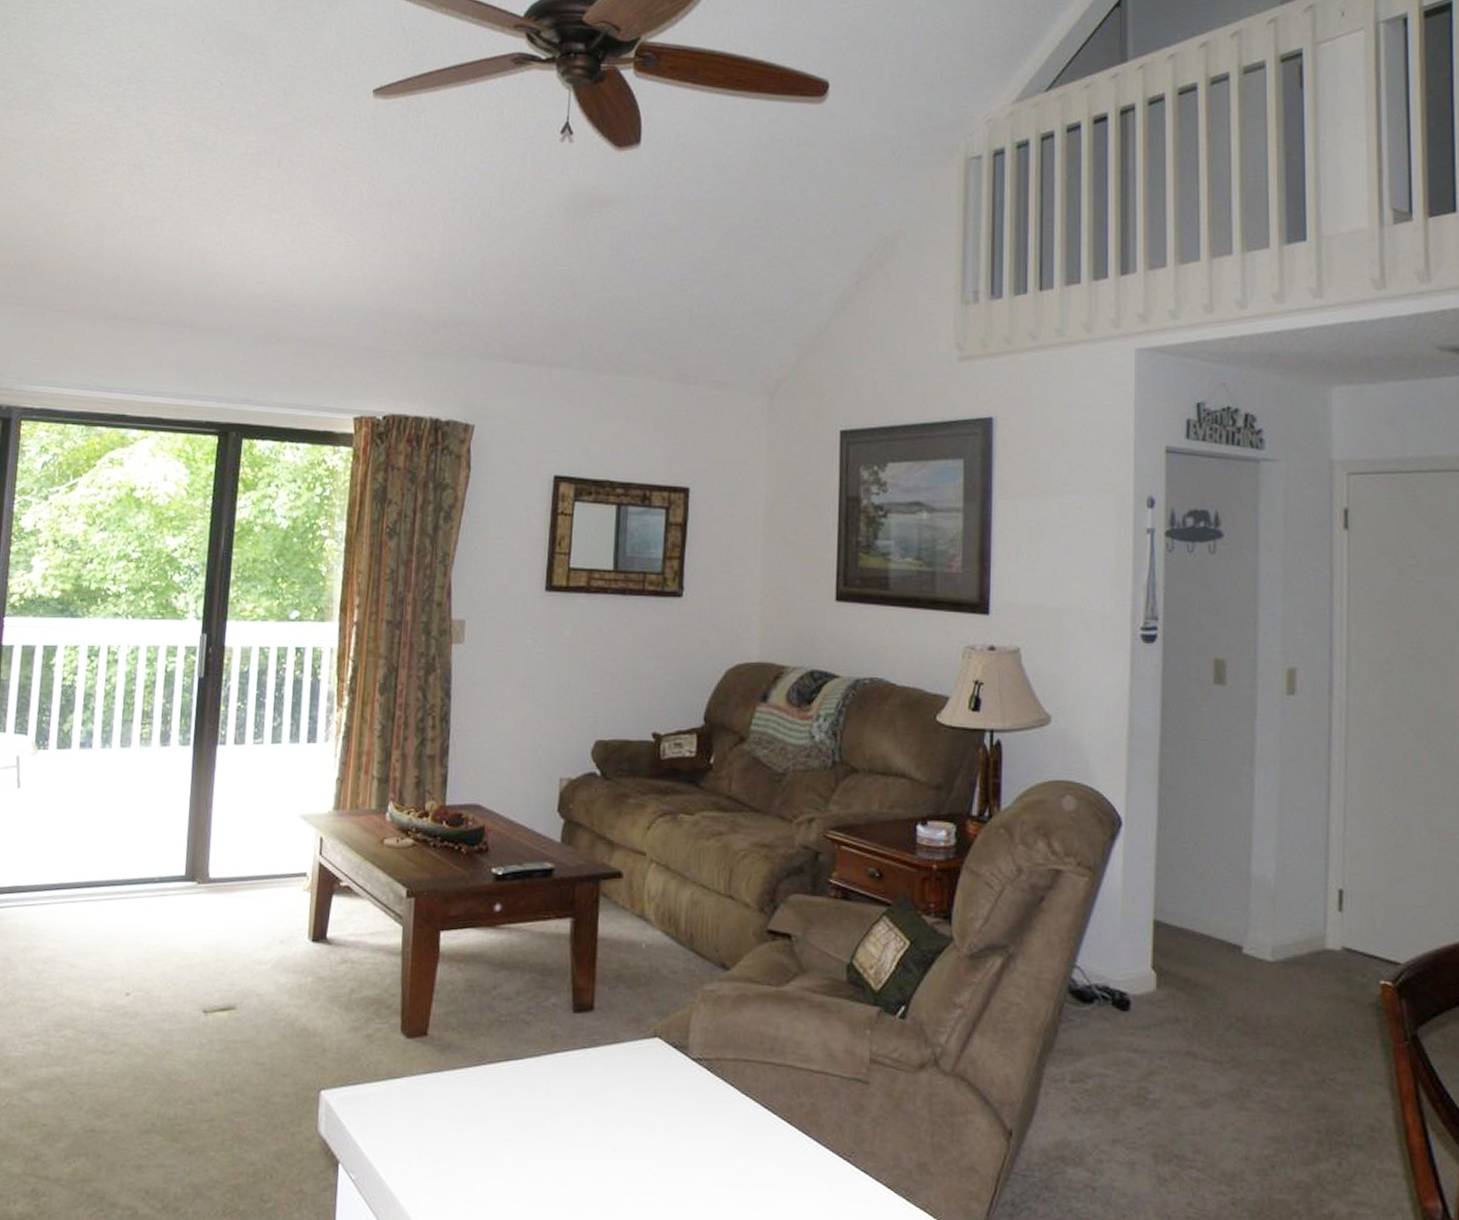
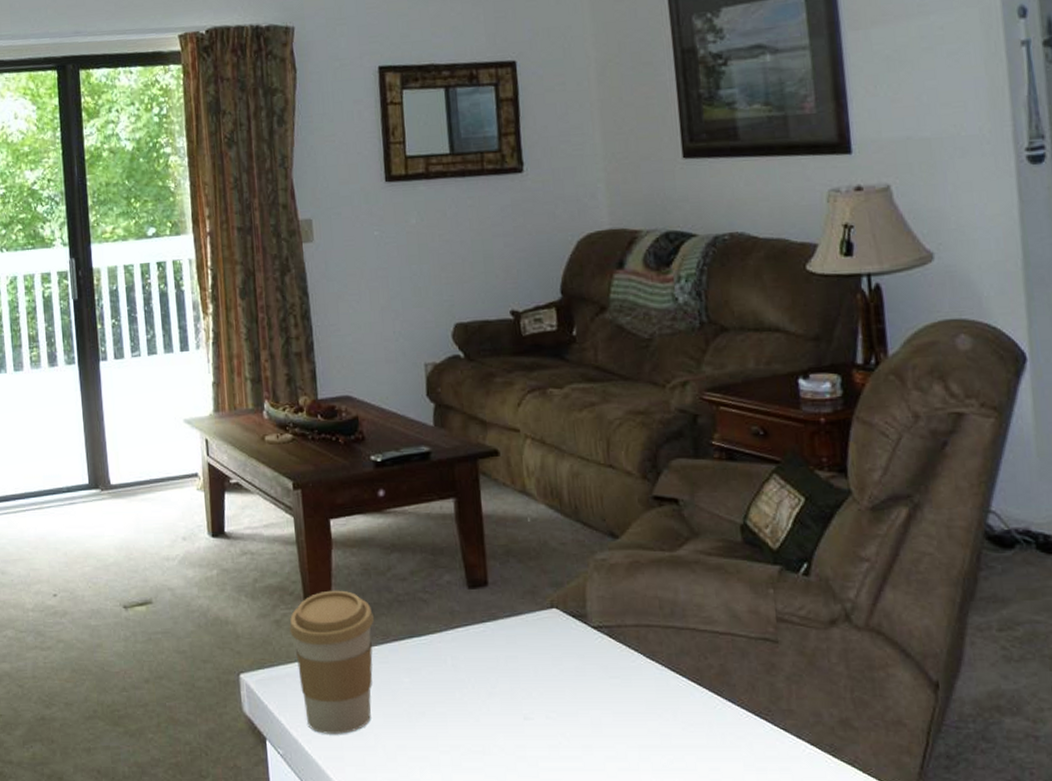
coffee cup: none [381,1006,472,1160] -> present [289,590,374,734]

